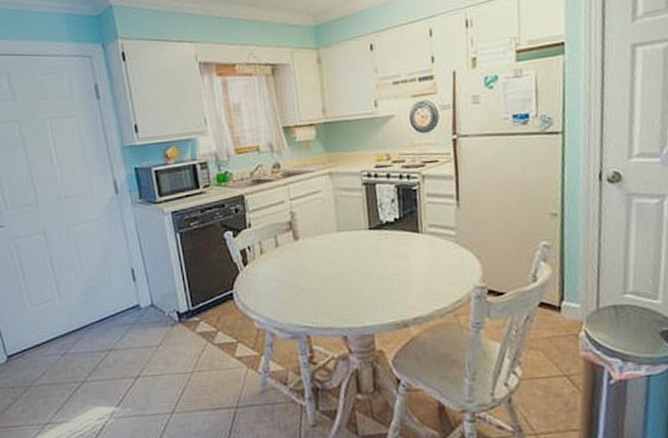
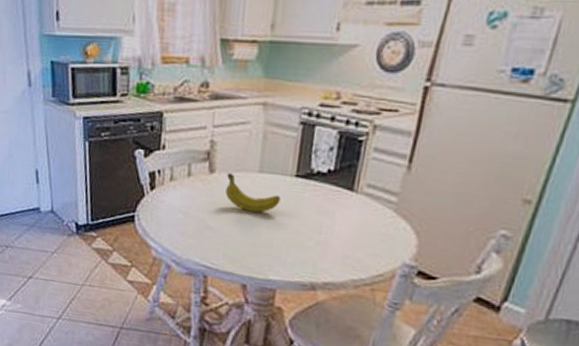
fruit: none [310,237,361,268] -> present [225,173,280,213]

